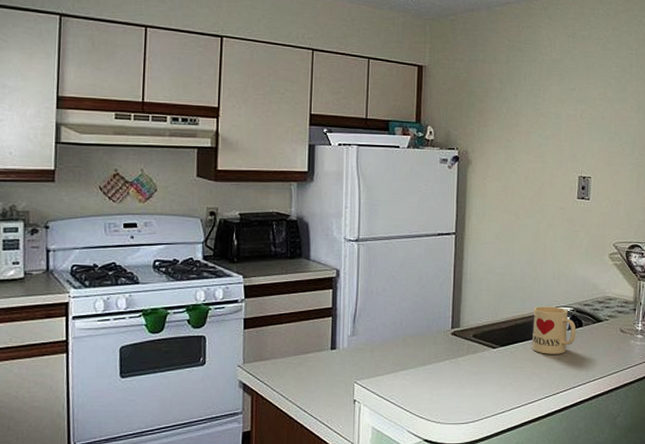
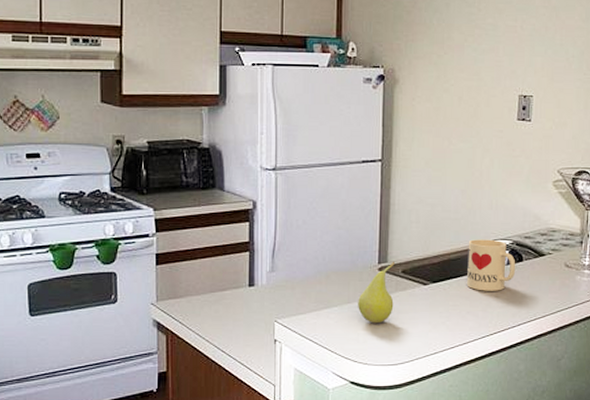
fruit: none [432,326,467,385] -> present [358,261,396,324]

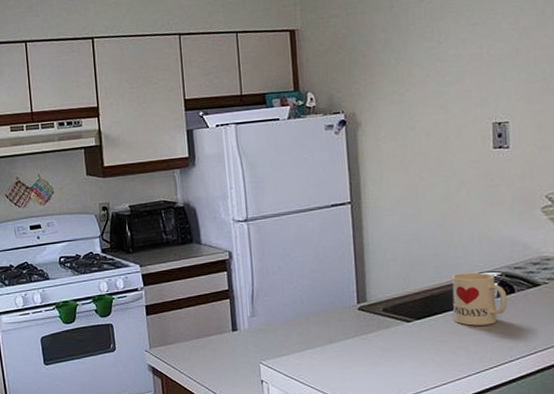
fruit: present [358,261,396,324] -> none [340,300,378,362]

